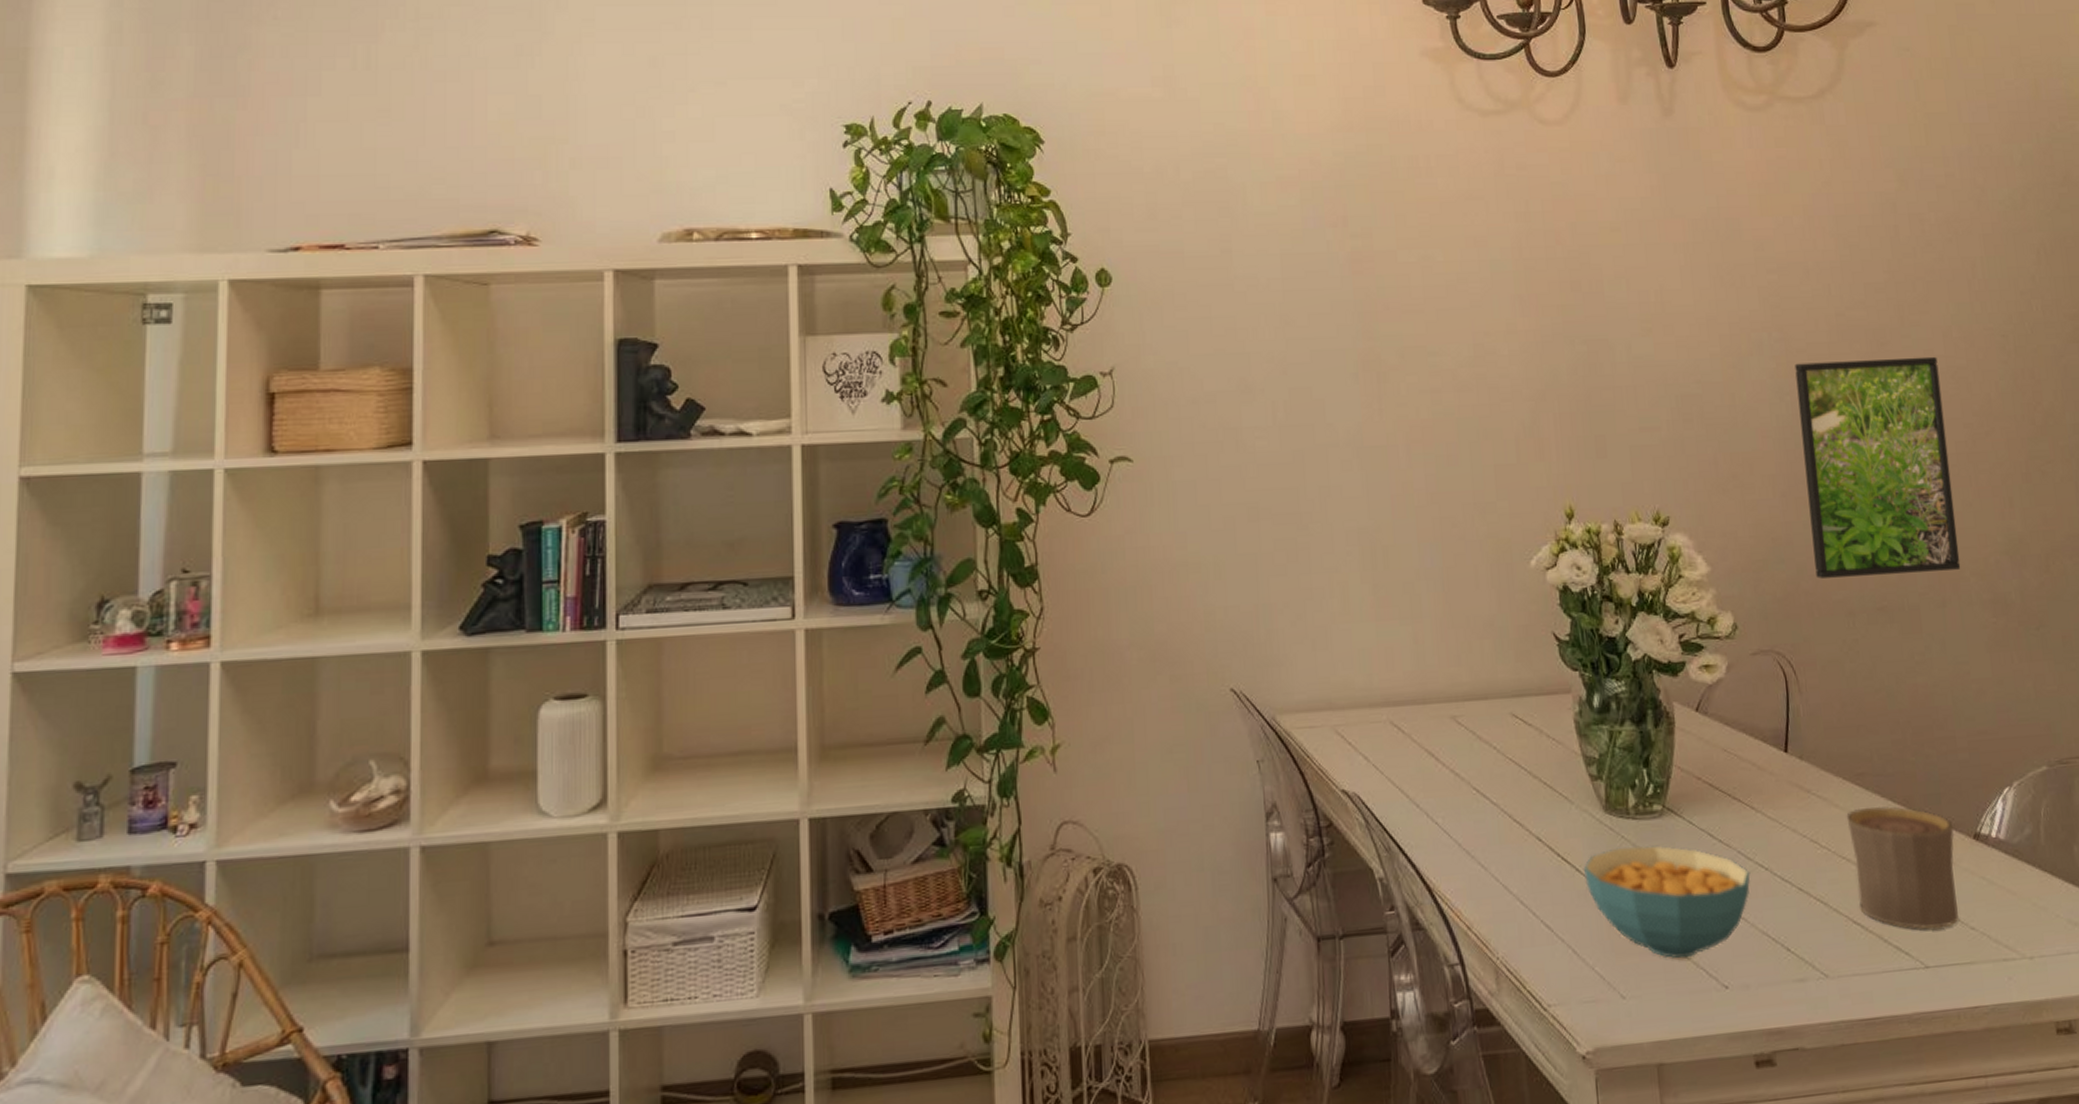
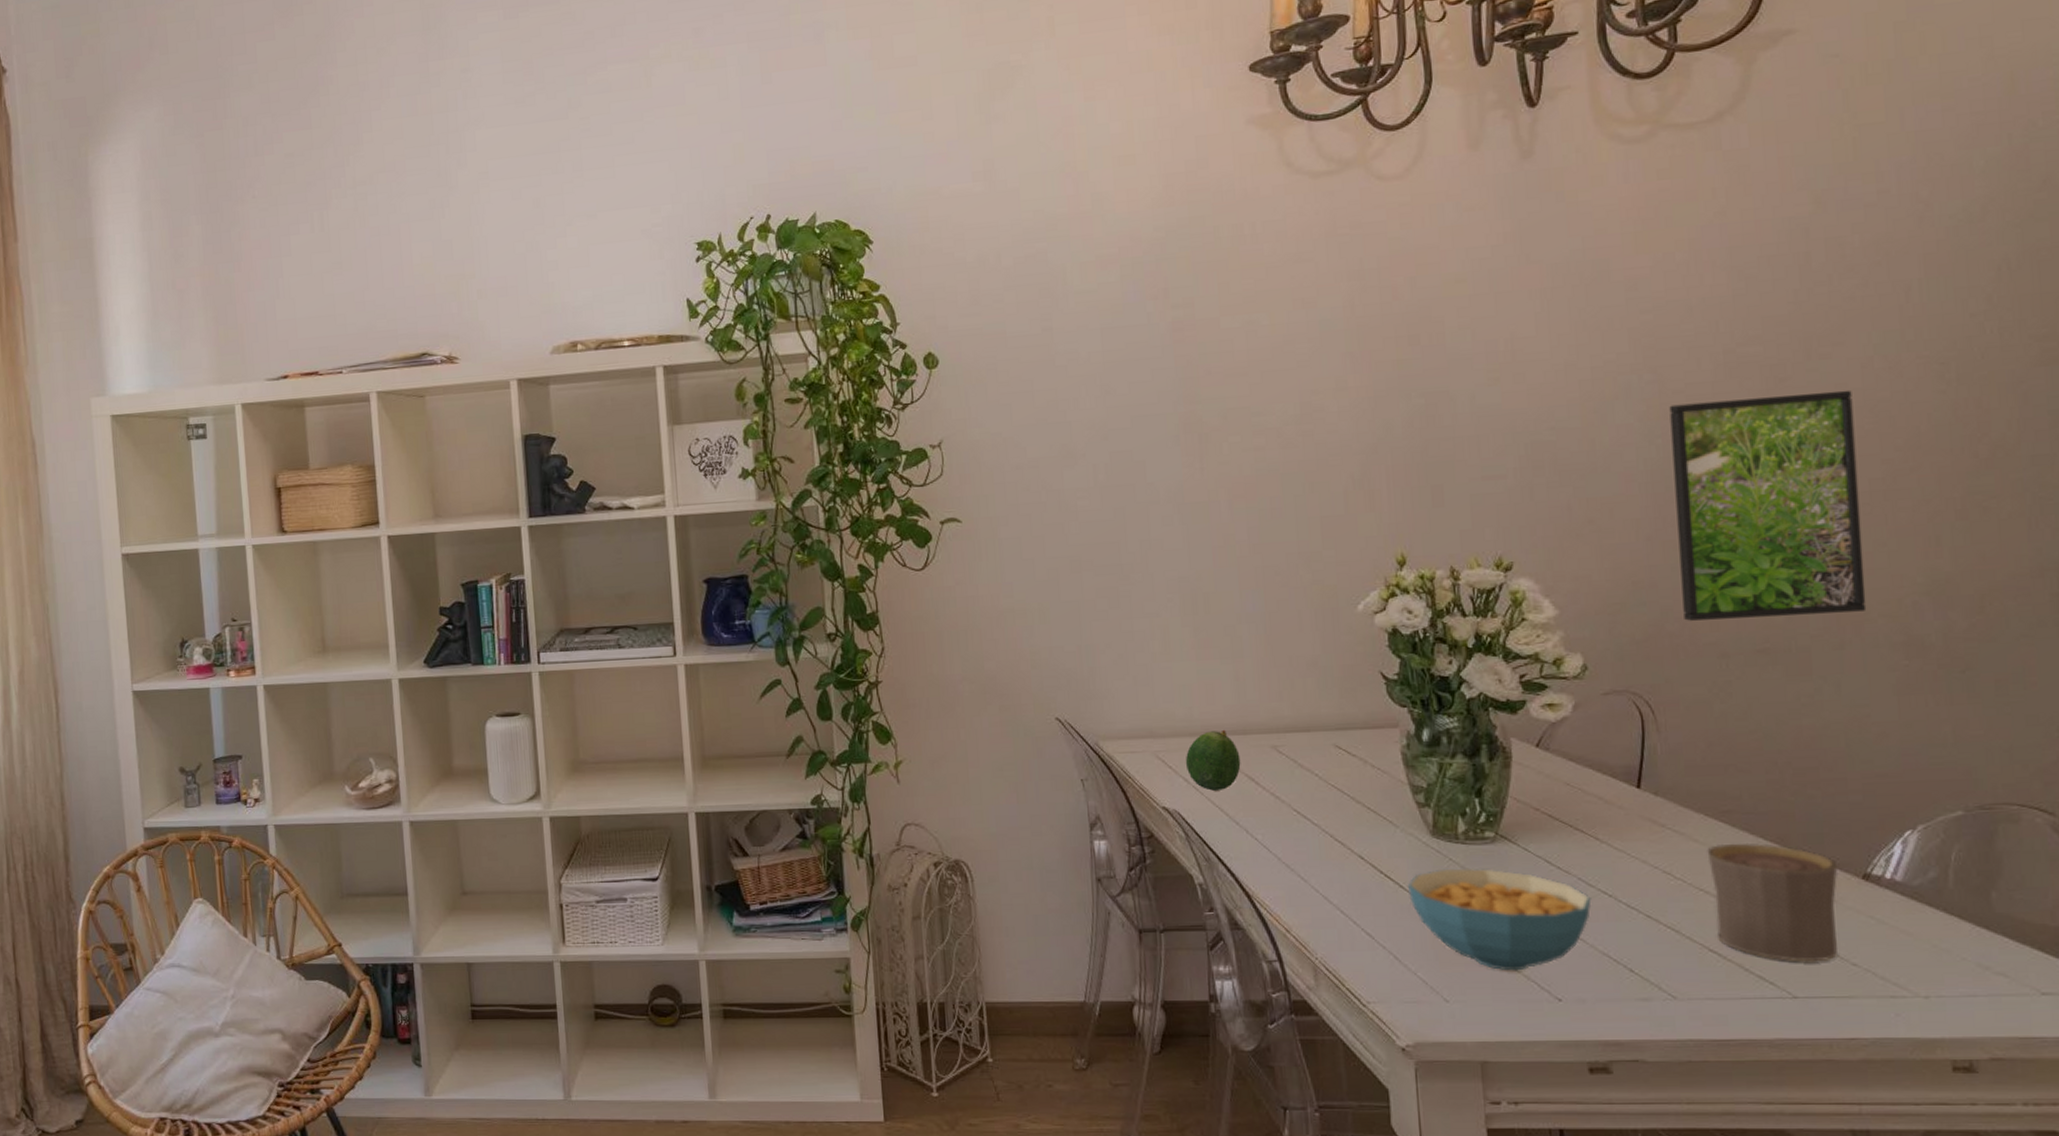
fruit: none [1364,698,1421,769] -> present [1185,729,1241,791]

